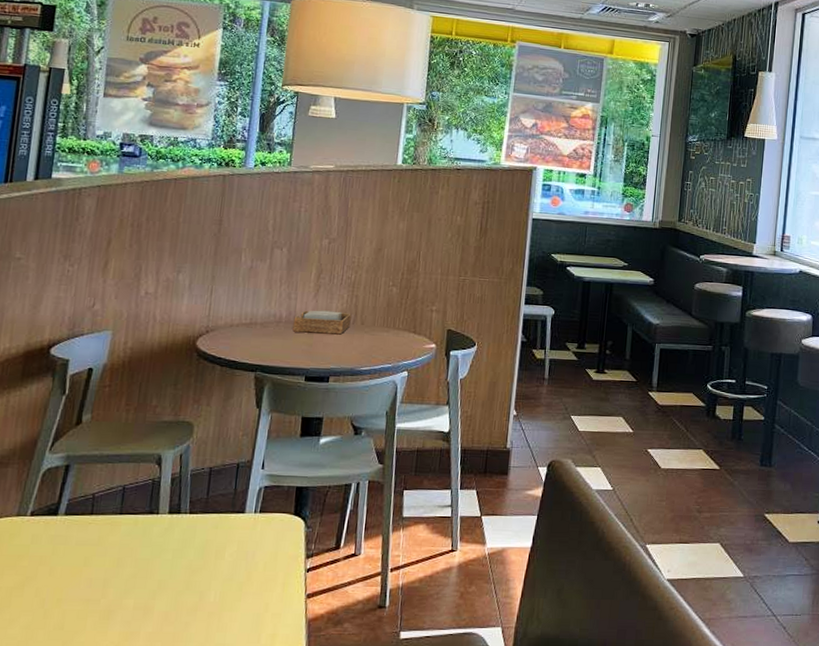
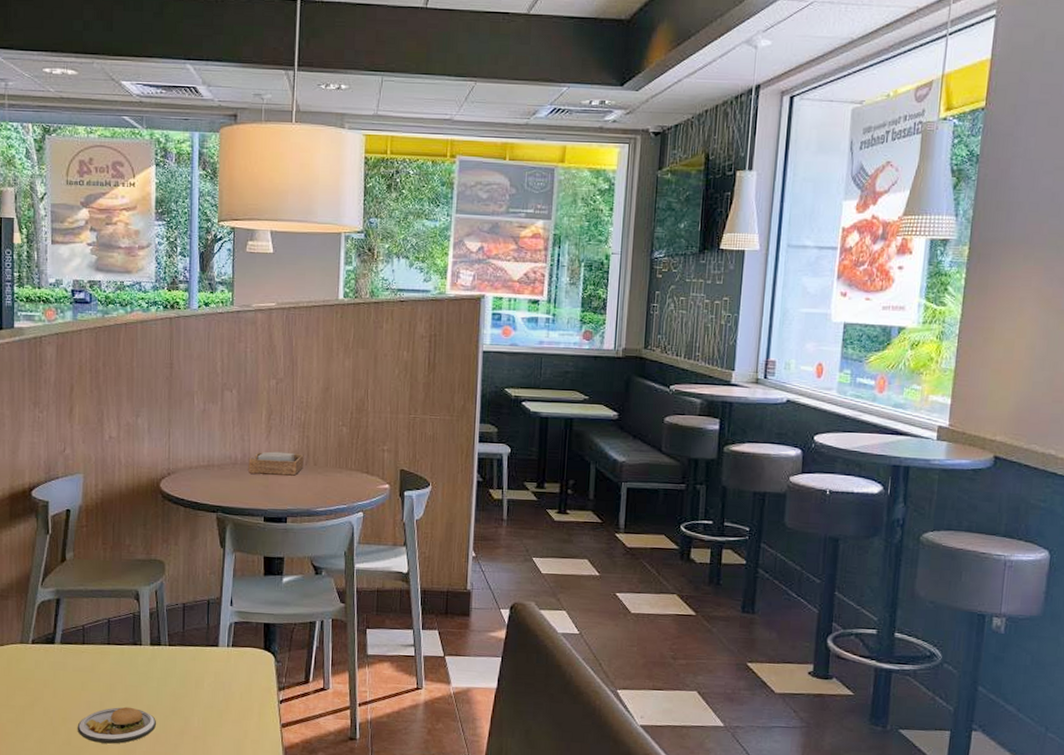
hamburger: none [73,583,167,626] -> present [77,706,156,744]

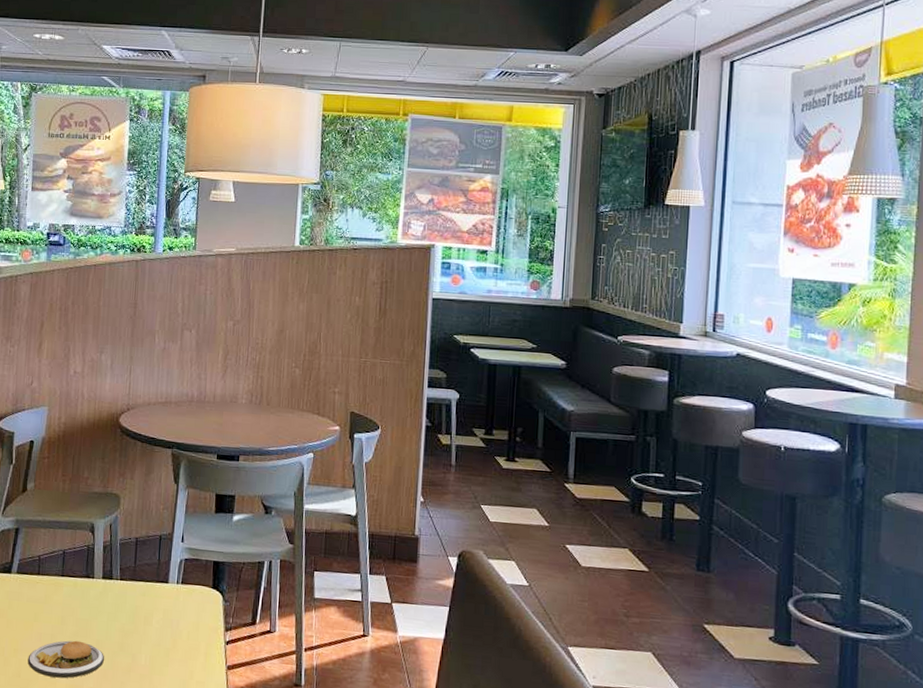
napkin holder: present [248,451,304,476] -> none [204,390,257,415]

